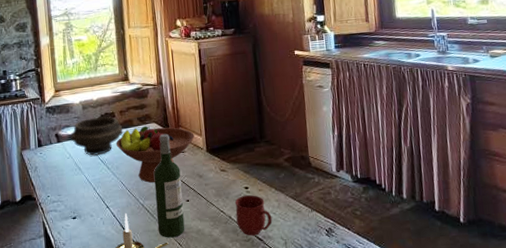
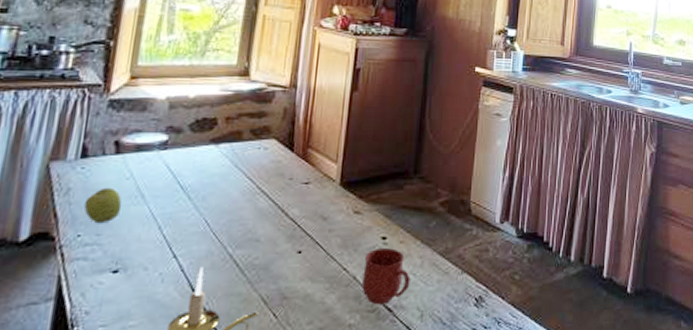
apple: none [47,165,69,188] -> present [84,188,122,224]
bowl: present [70,116,124,156] -> none [139,122,226,178]
fruit bowl: present [116,125,194,183] -> none [209,141,327,225]
wine bottle: present [153,133,185,238] -> none [246,155,298,306]

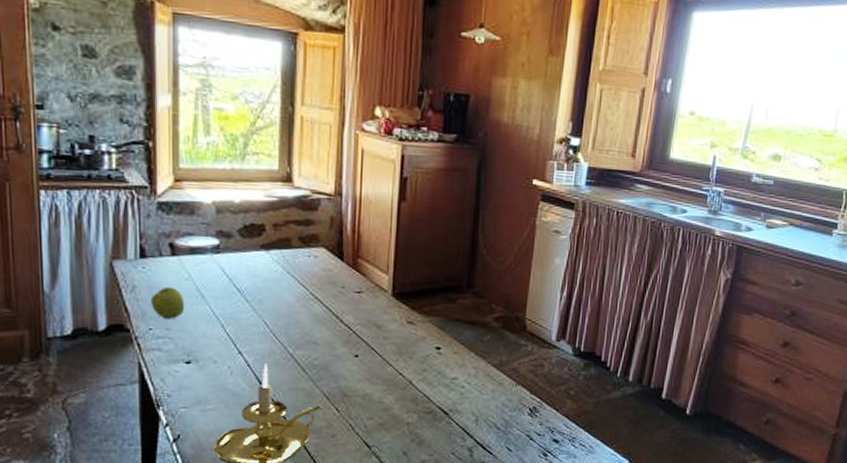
mug: present [362,248,411,305] -> none [418,358,465,408]

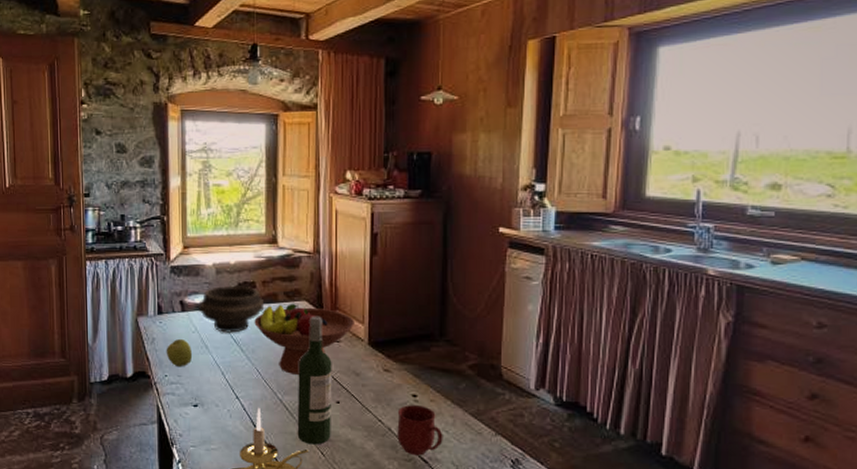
bowl: none [193,227,275,281] -> present [198,285,265,333]
fruit bowl: none [262,249,378,329] -> present [254,303,354,376]
wine bottle: none [309,264,352,401] -> present [297,316,332,445]
mug: none [418,358,465,408] -> present [397,405,443,456]

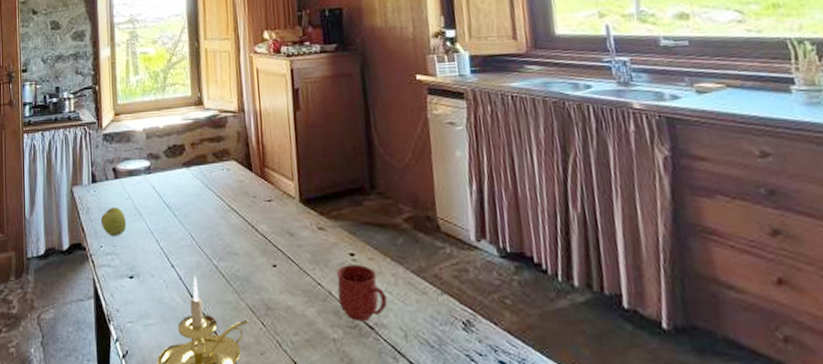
bowl: present [198,285,265,333] -> none [131,149,195,198]
fruit bowl: present [254,303,354,376] -> none [185,163,284,239]
wine bottle: present [297,316,332,445] -> none [231,175,271,314]

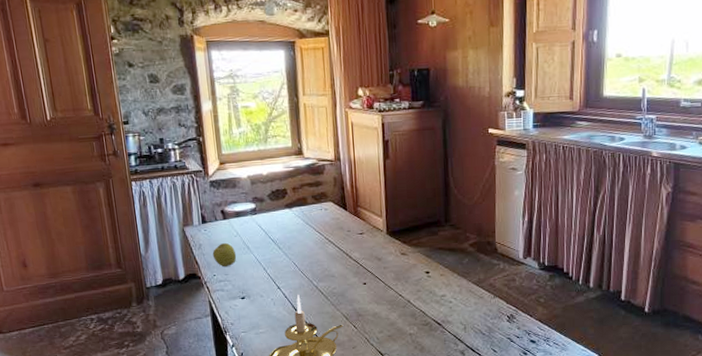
mug: present [336,265,388,322] -> none [414,280,453,321]

